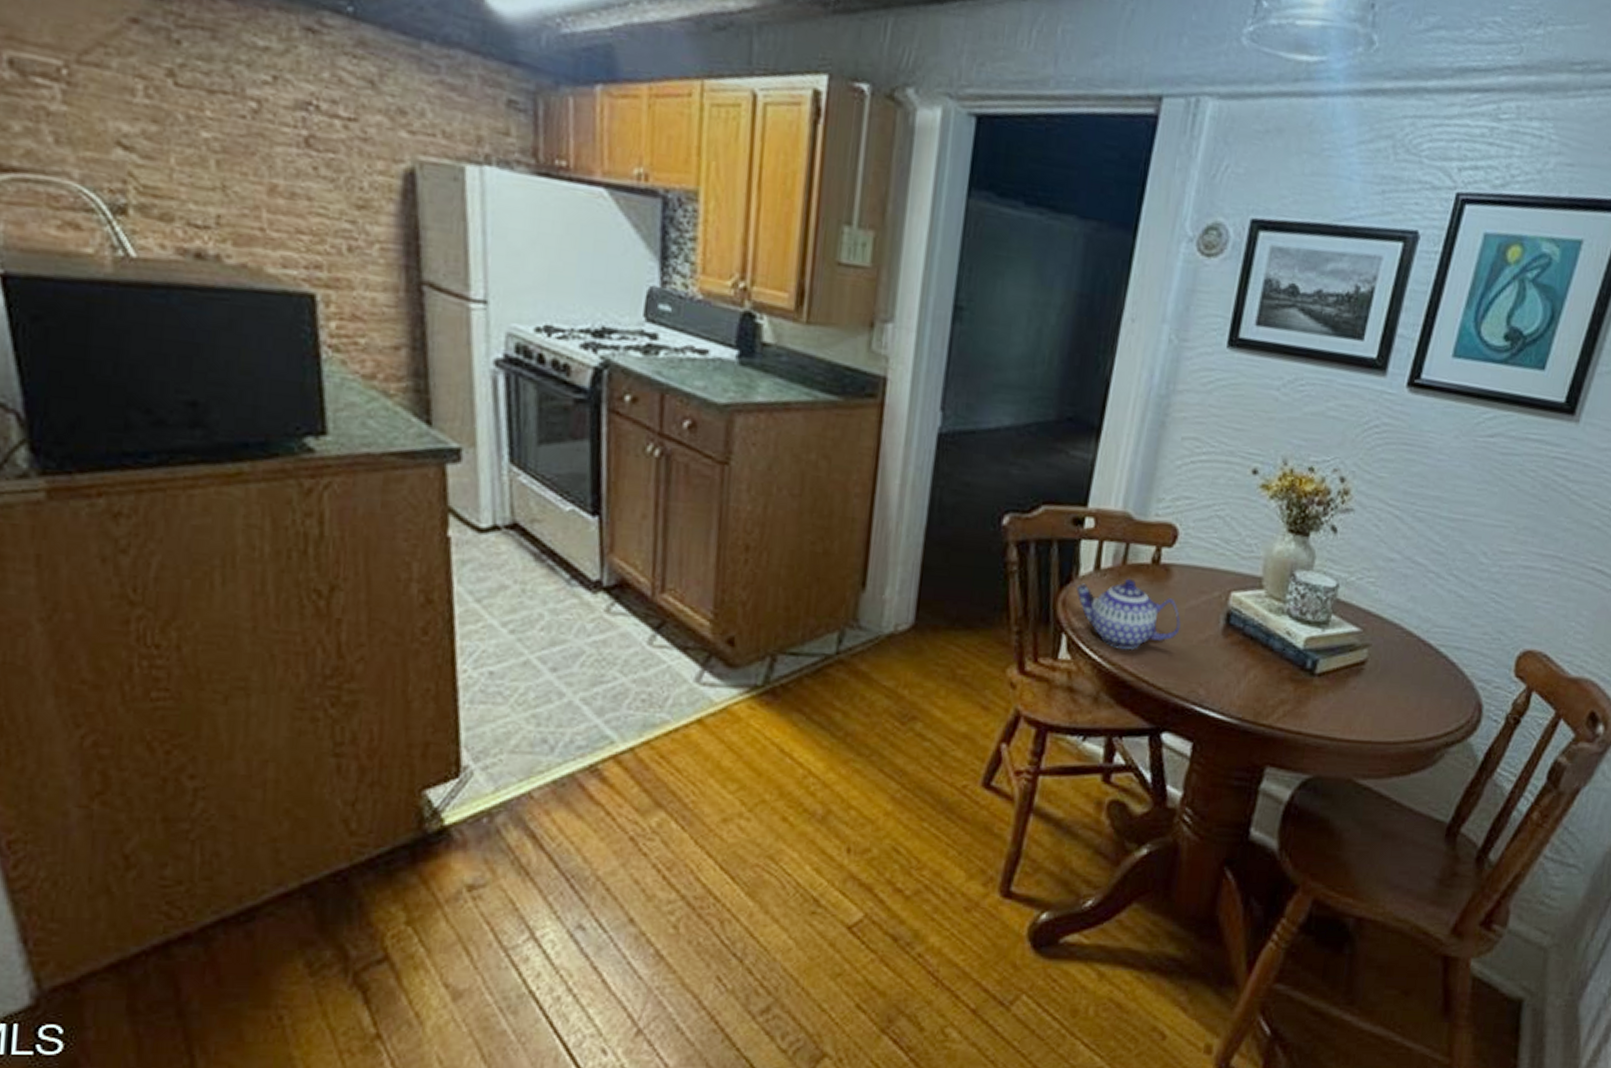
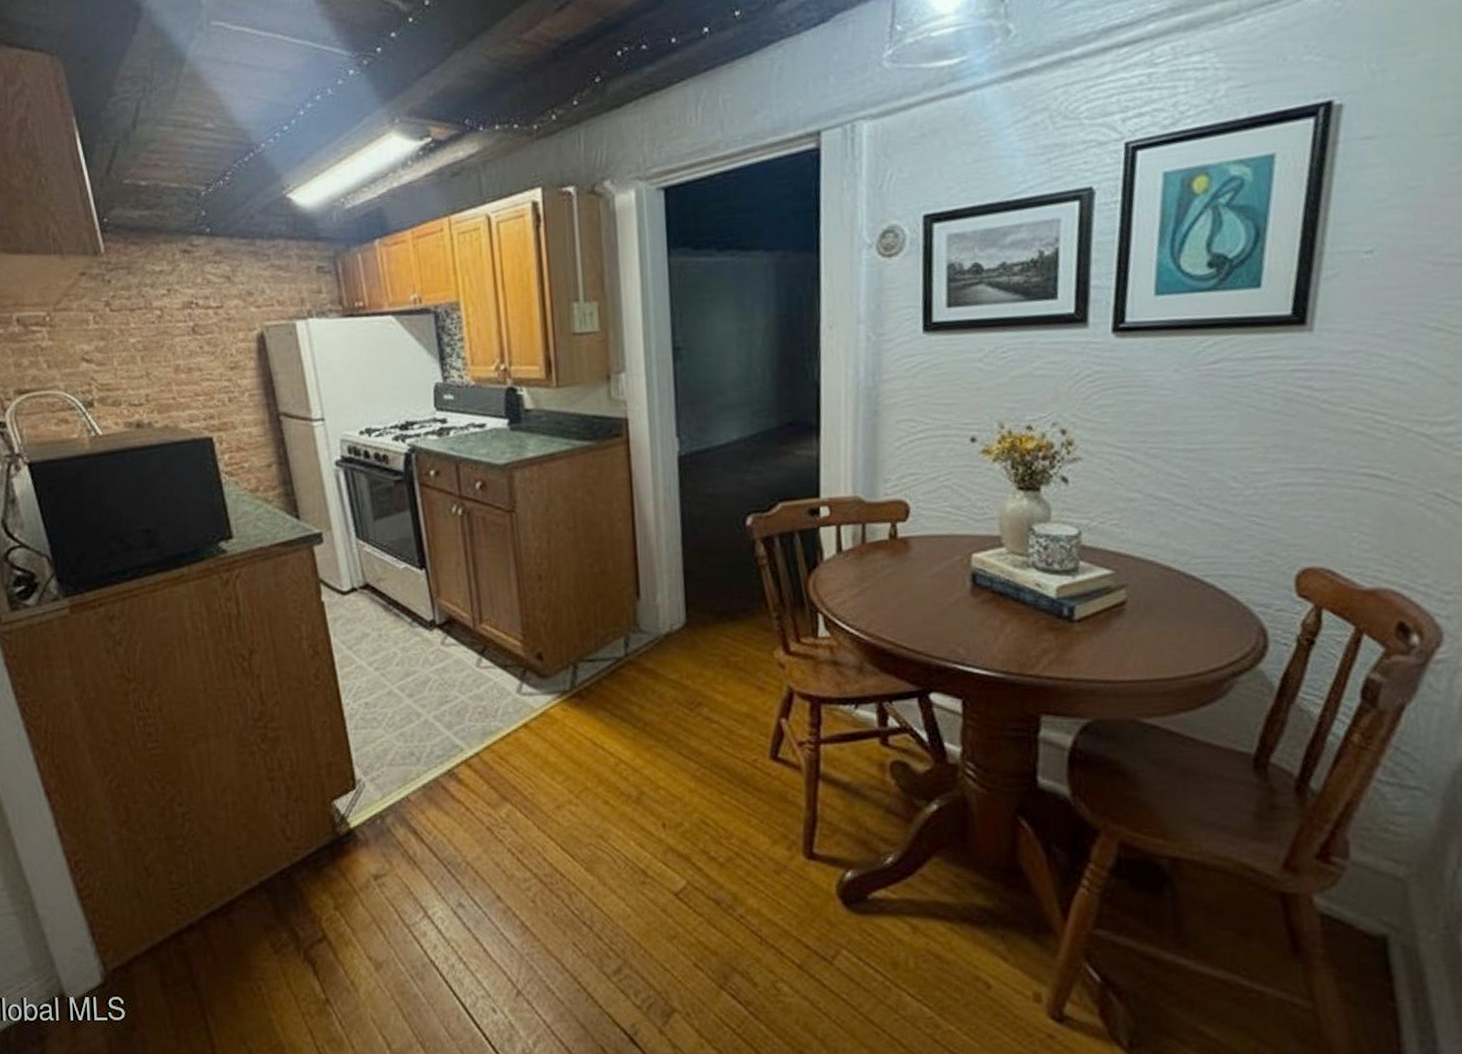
teapot: present [1076,578,1181,649] -> none [824,555,929,620]

